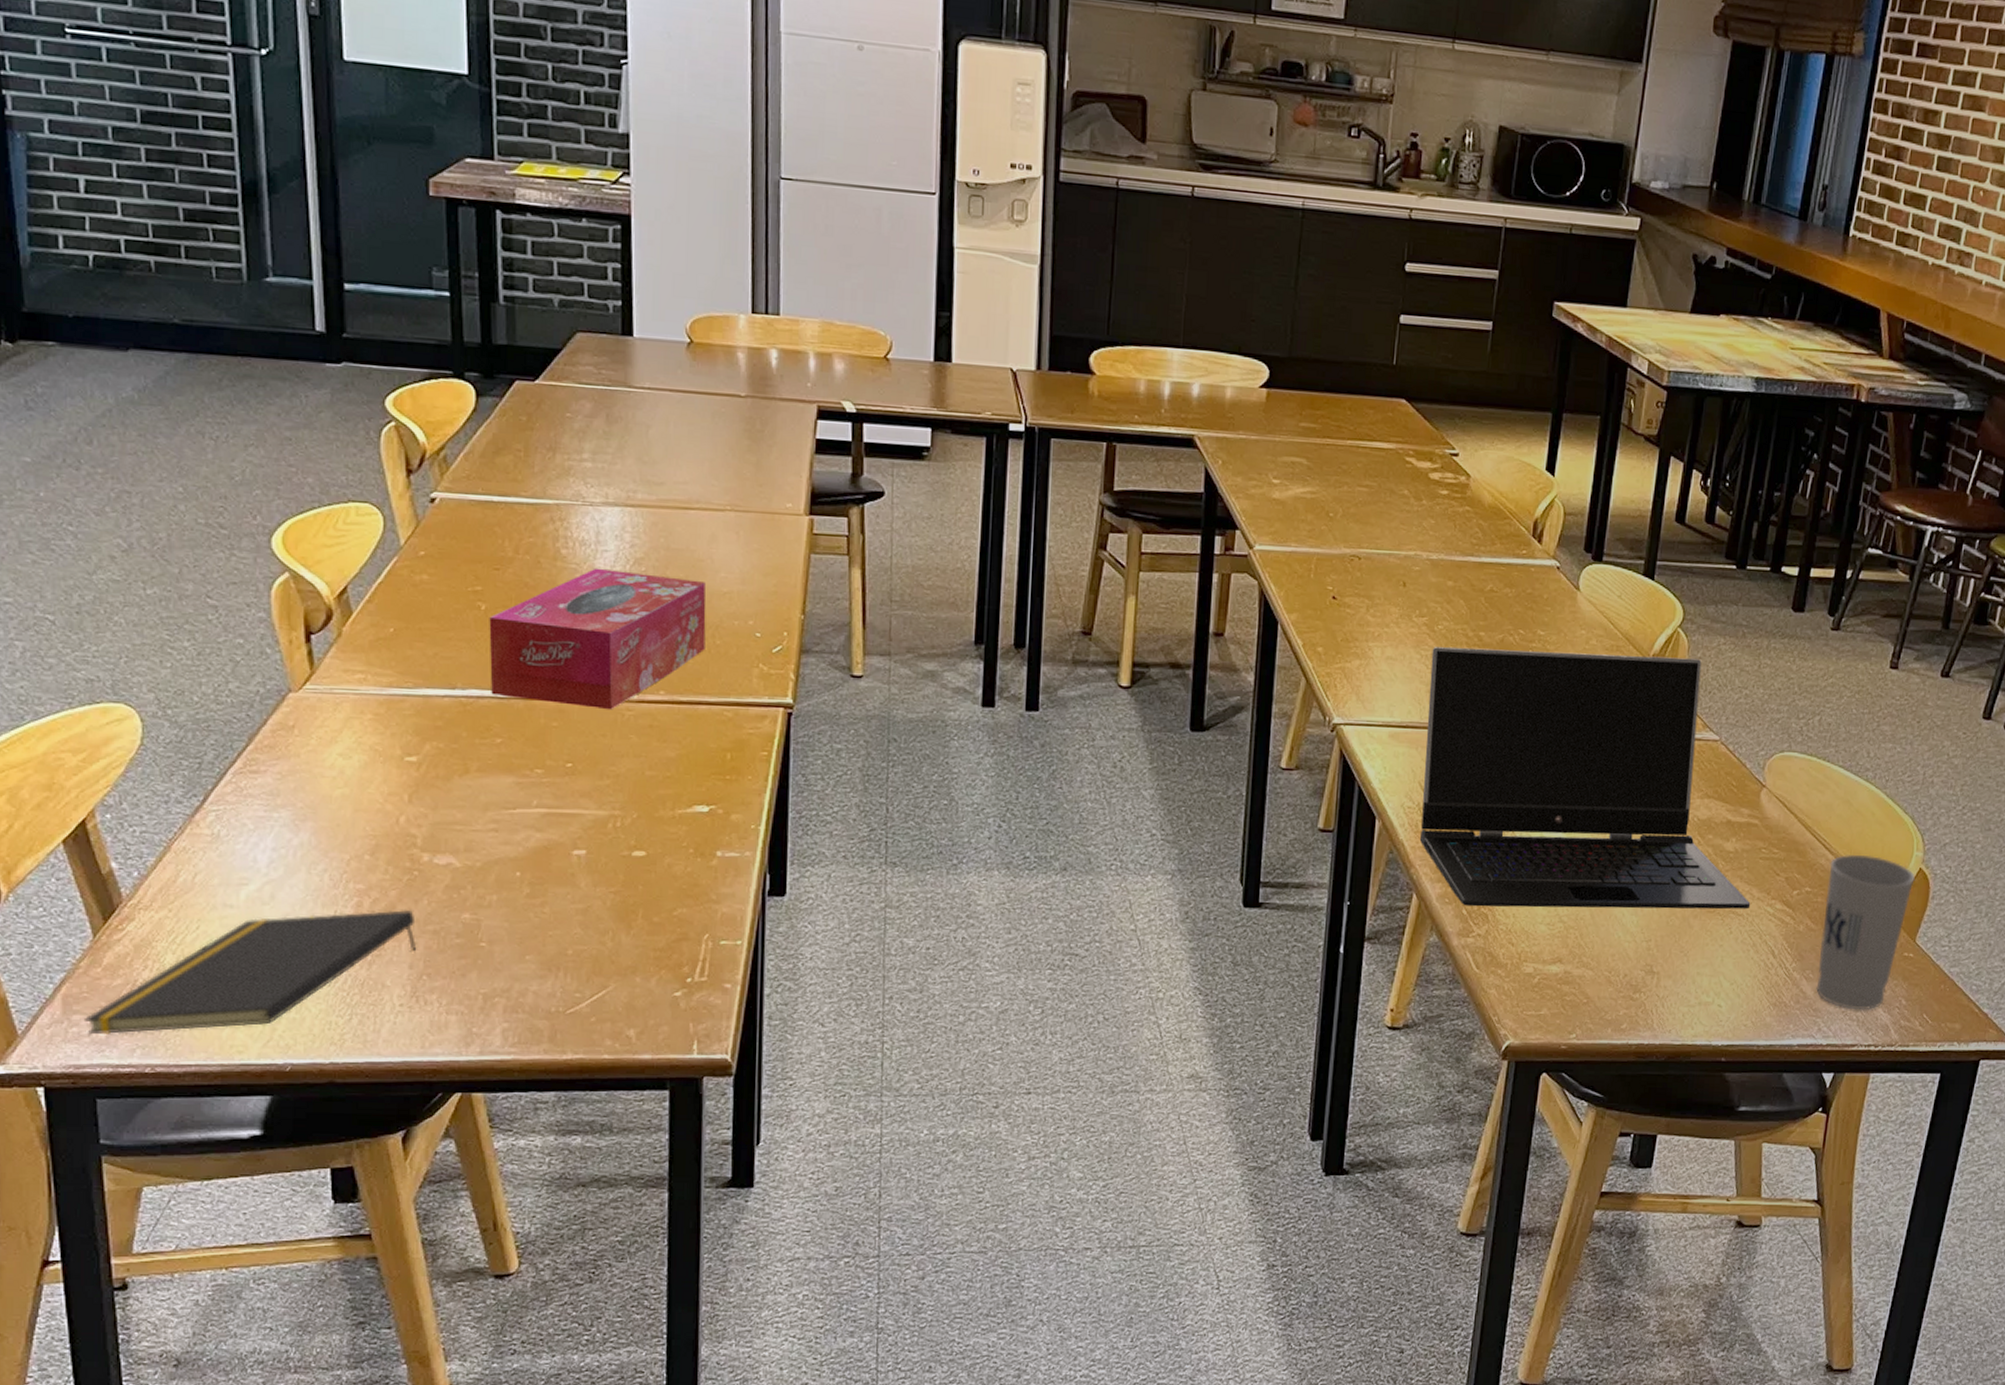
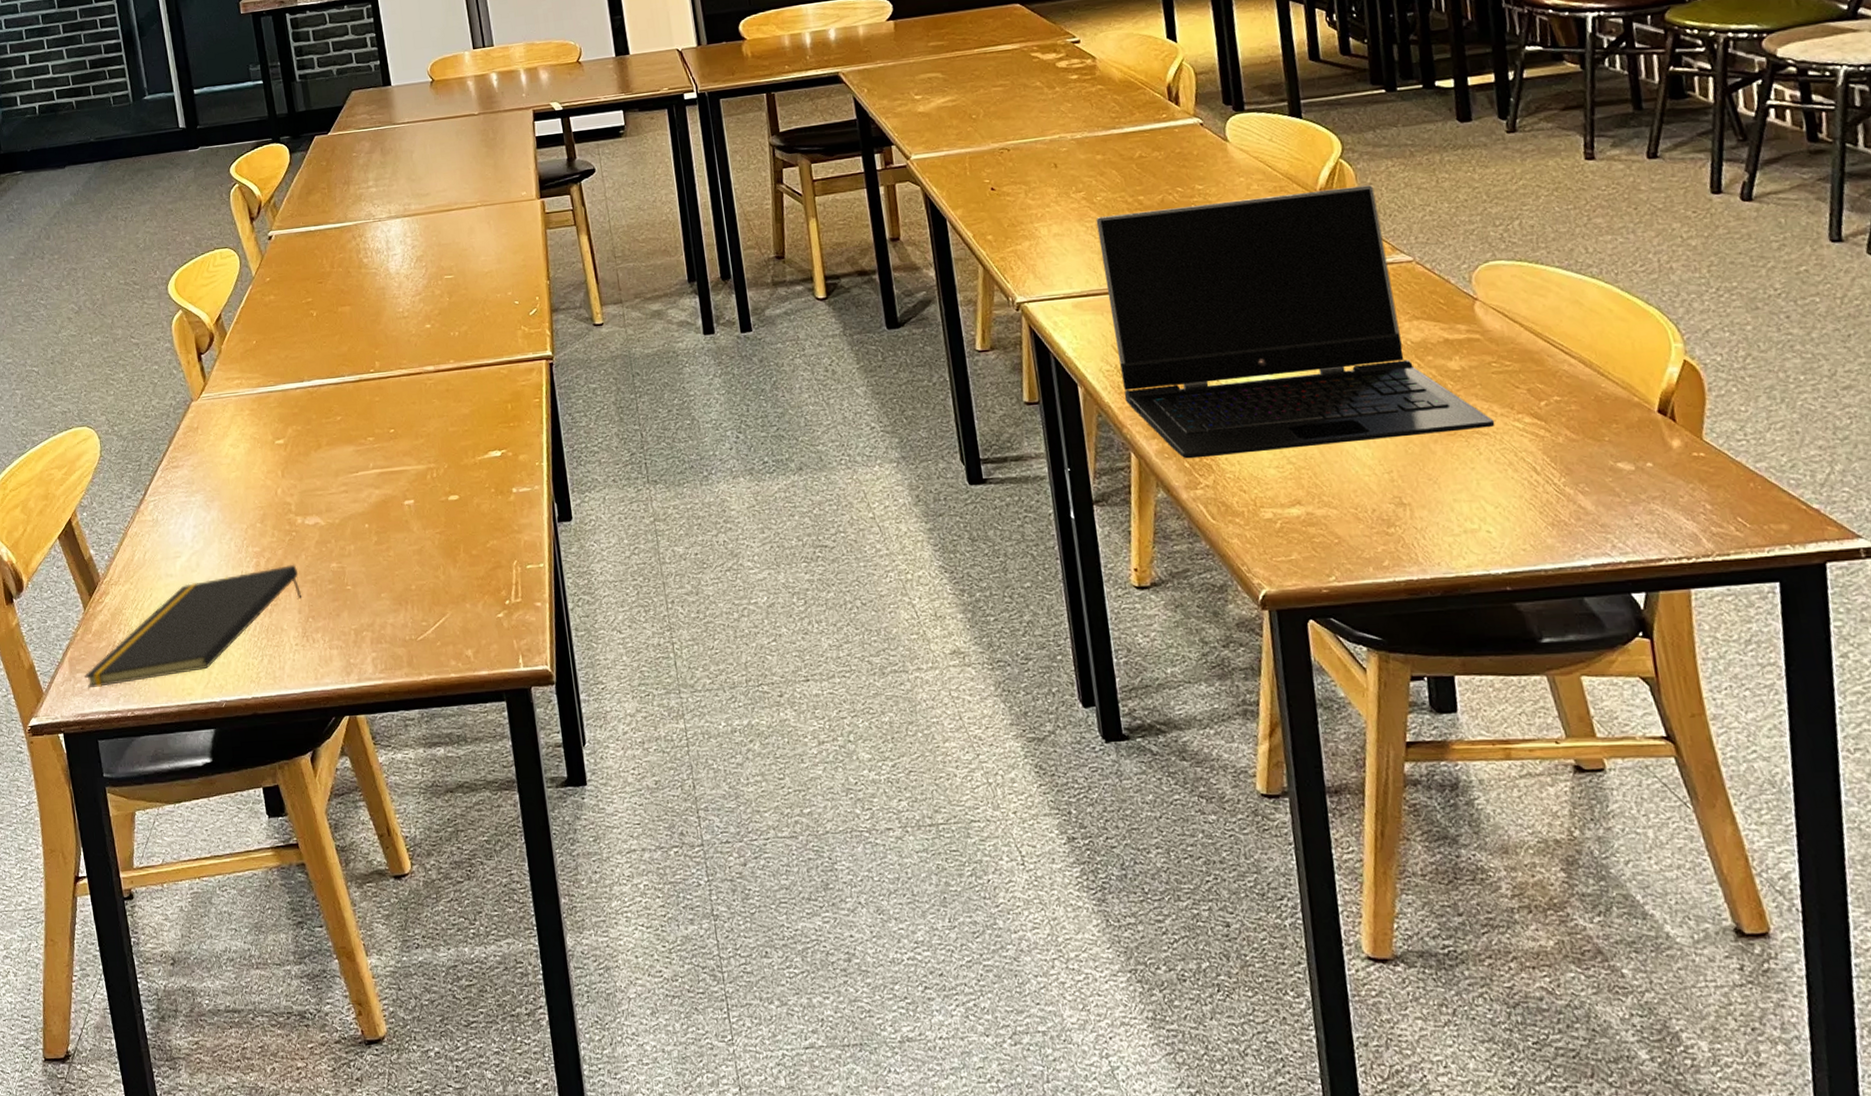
tissue box: present [489,567,706,710] -> none [320,266,479,383]
cup: present [1816,855,1915,1011] -> none [1574,354,1684,521]

